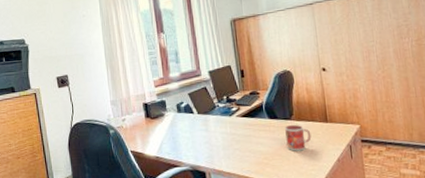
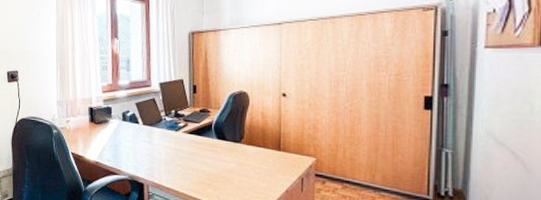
mug: present [285,125,312,151] -> none [232,149,261,177]

